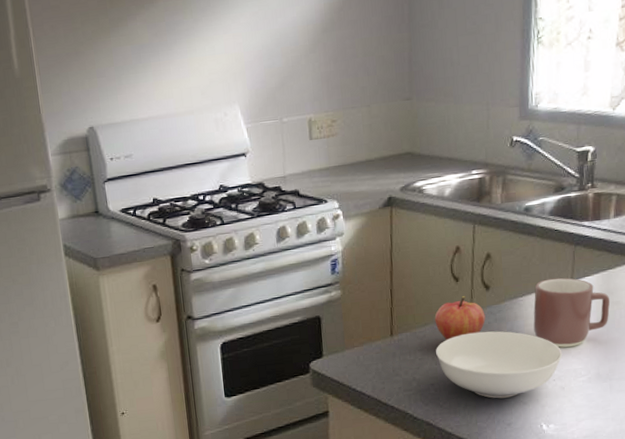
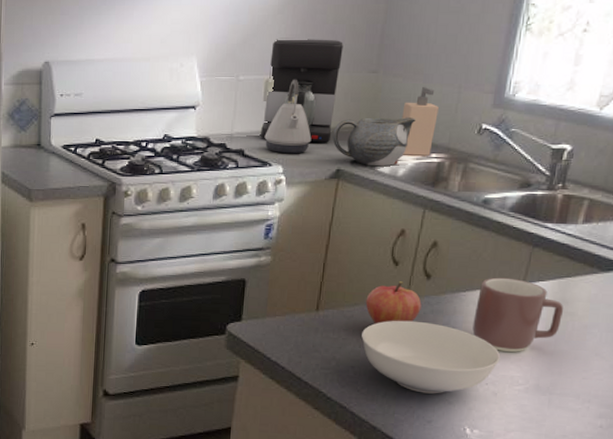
coffee maker: none [309,72,378,176] -> present [261,38,343,143]
kettle: none [316,114,361,189] -> present [264,79,312,154]
teapot: none [379,138,453,190] -> present [332,117,416,167]
soap dispenser: none [440,107,473,176] -> present [402,86,439,156]

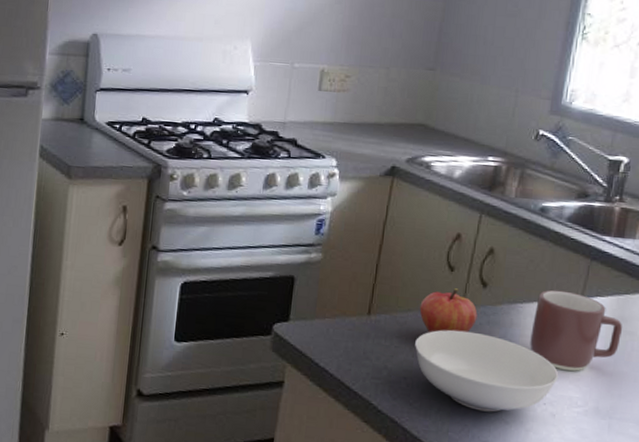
coffee maker: present [261,38,343,143] -> none [314,28,401,138]
kettle: present [264,79,312,154] -> none [318,70,367,148]
teapot: present [332,117,416,167] -> none [388,114,473,167]
soap dispenser: present [402,86,439,156] -> none [459,87,496,159]

